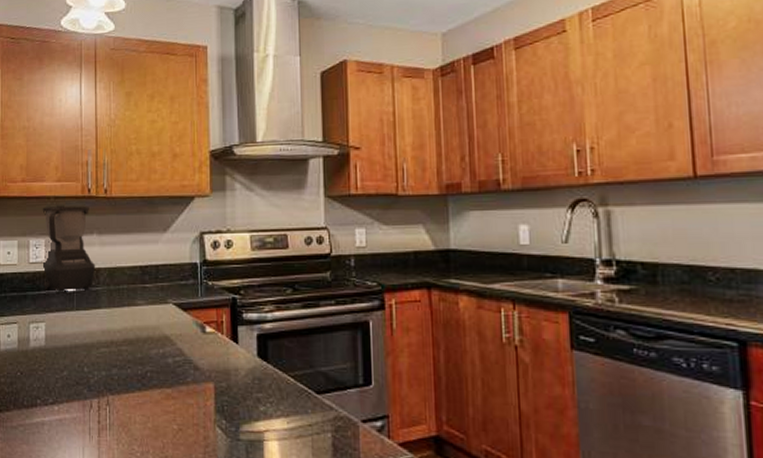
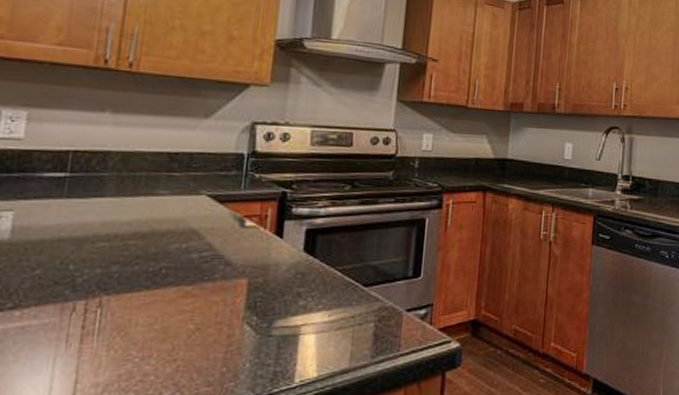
blender: present [41,205,96,293] -> none [17,73,104,177]

